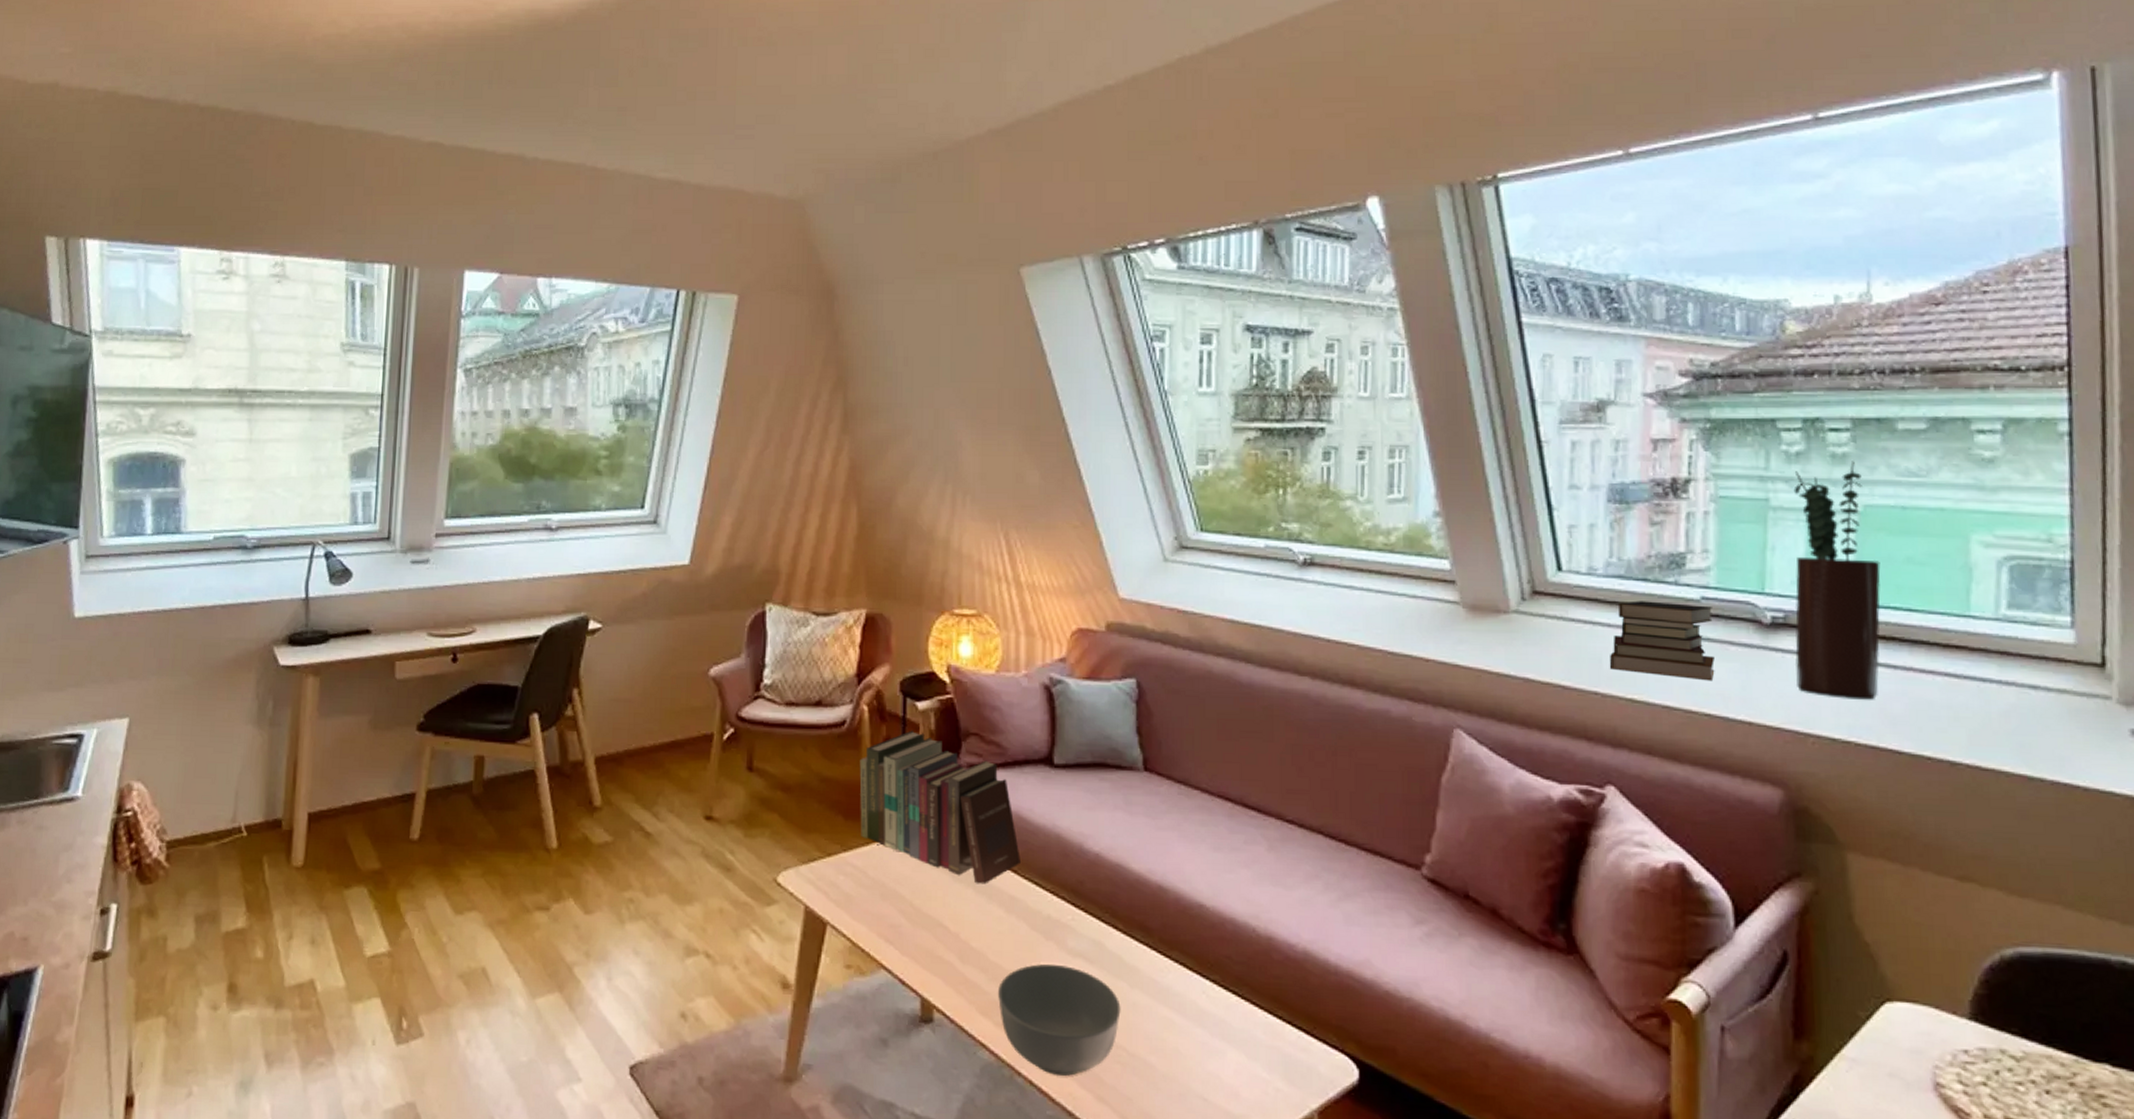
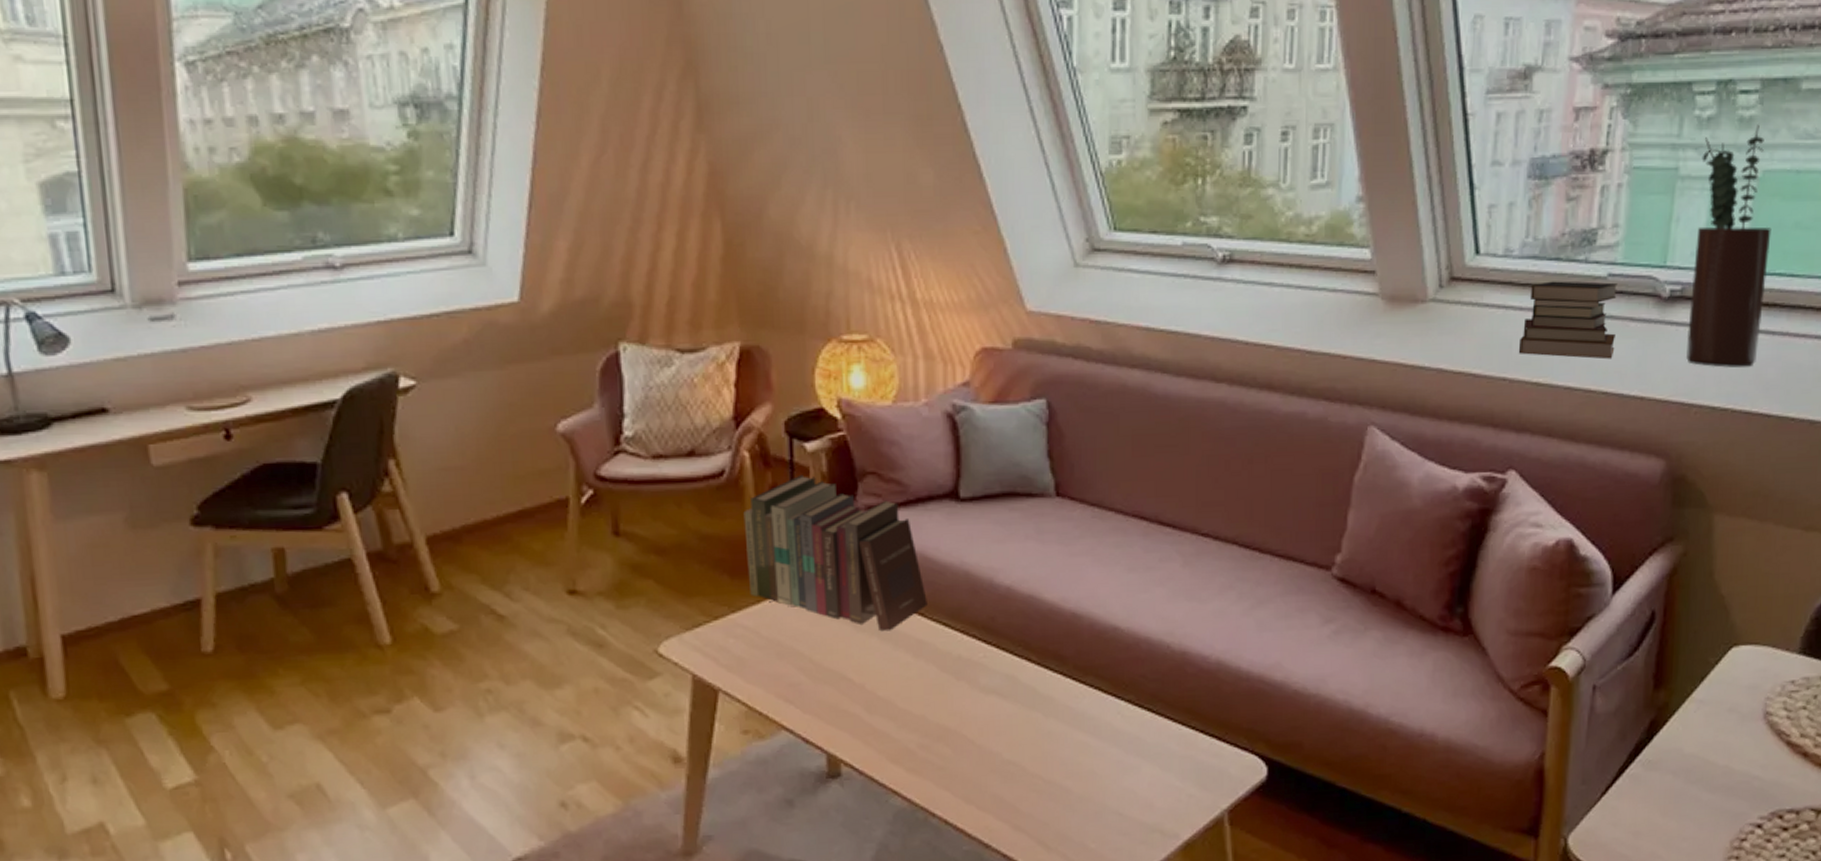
bowl: present [997,963,1121,1076] -> none [907,703,1036,811]

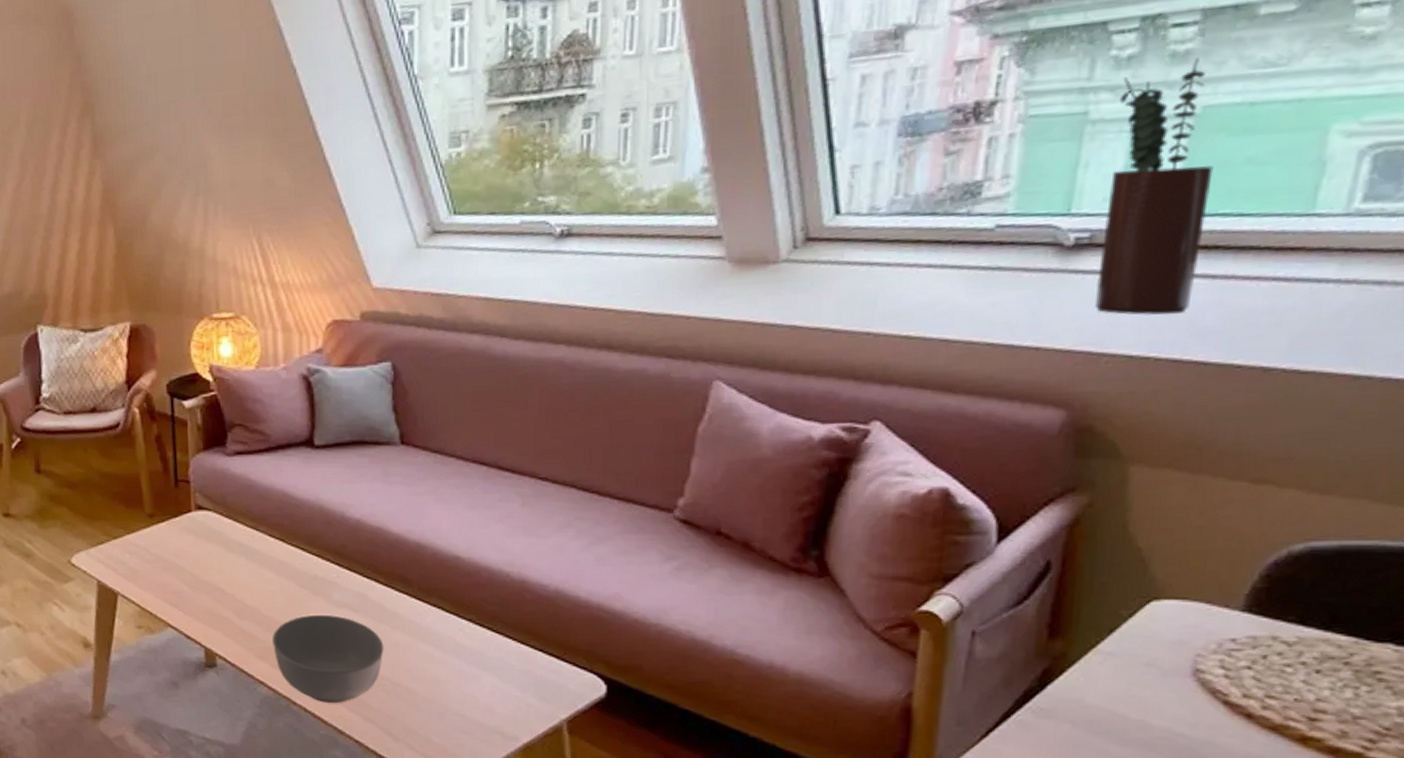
books: present [743,474,927,632] -> none [135,426,287,553]
bowl: none [907,703,1036,811] -> present [271,614,384,703]
books: present [1518,281,1617,360] -> none [884,234,1007,311]

